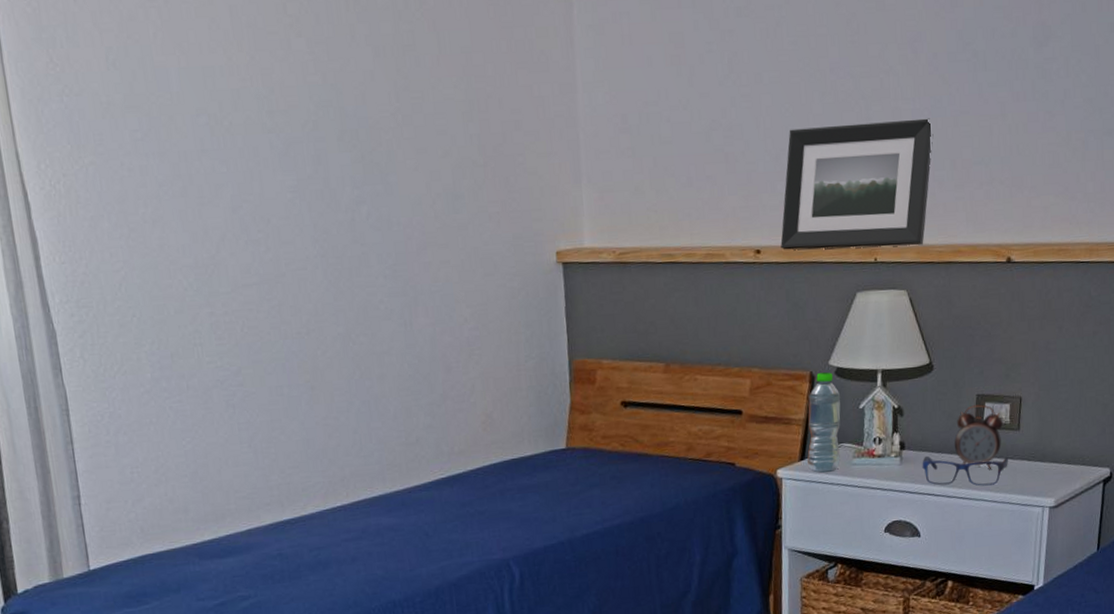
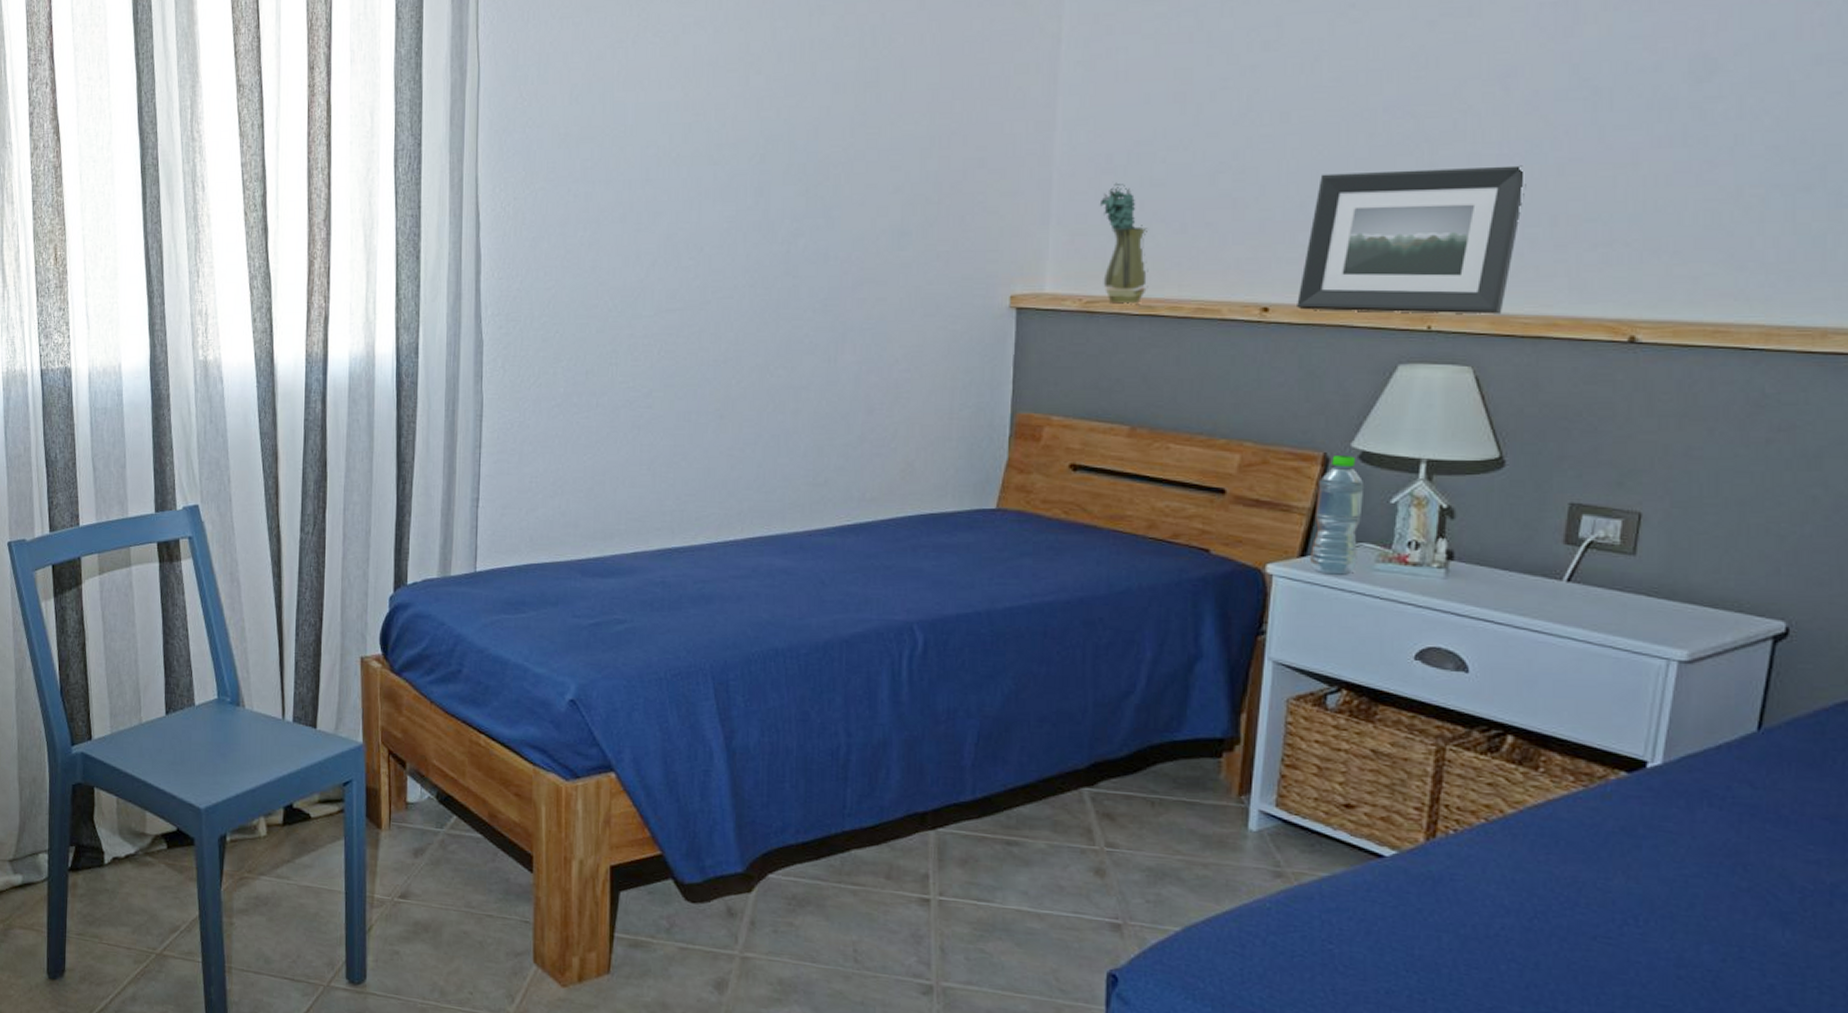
vase: none [620,141,667,254] -> present [1099,182,1149,304]
eyeglasses: present [922,455,1008,486] -> none [1478,571,1614,621]
alarm clock: present [954,404,1004,469] -> none [1531,516,1610,600]

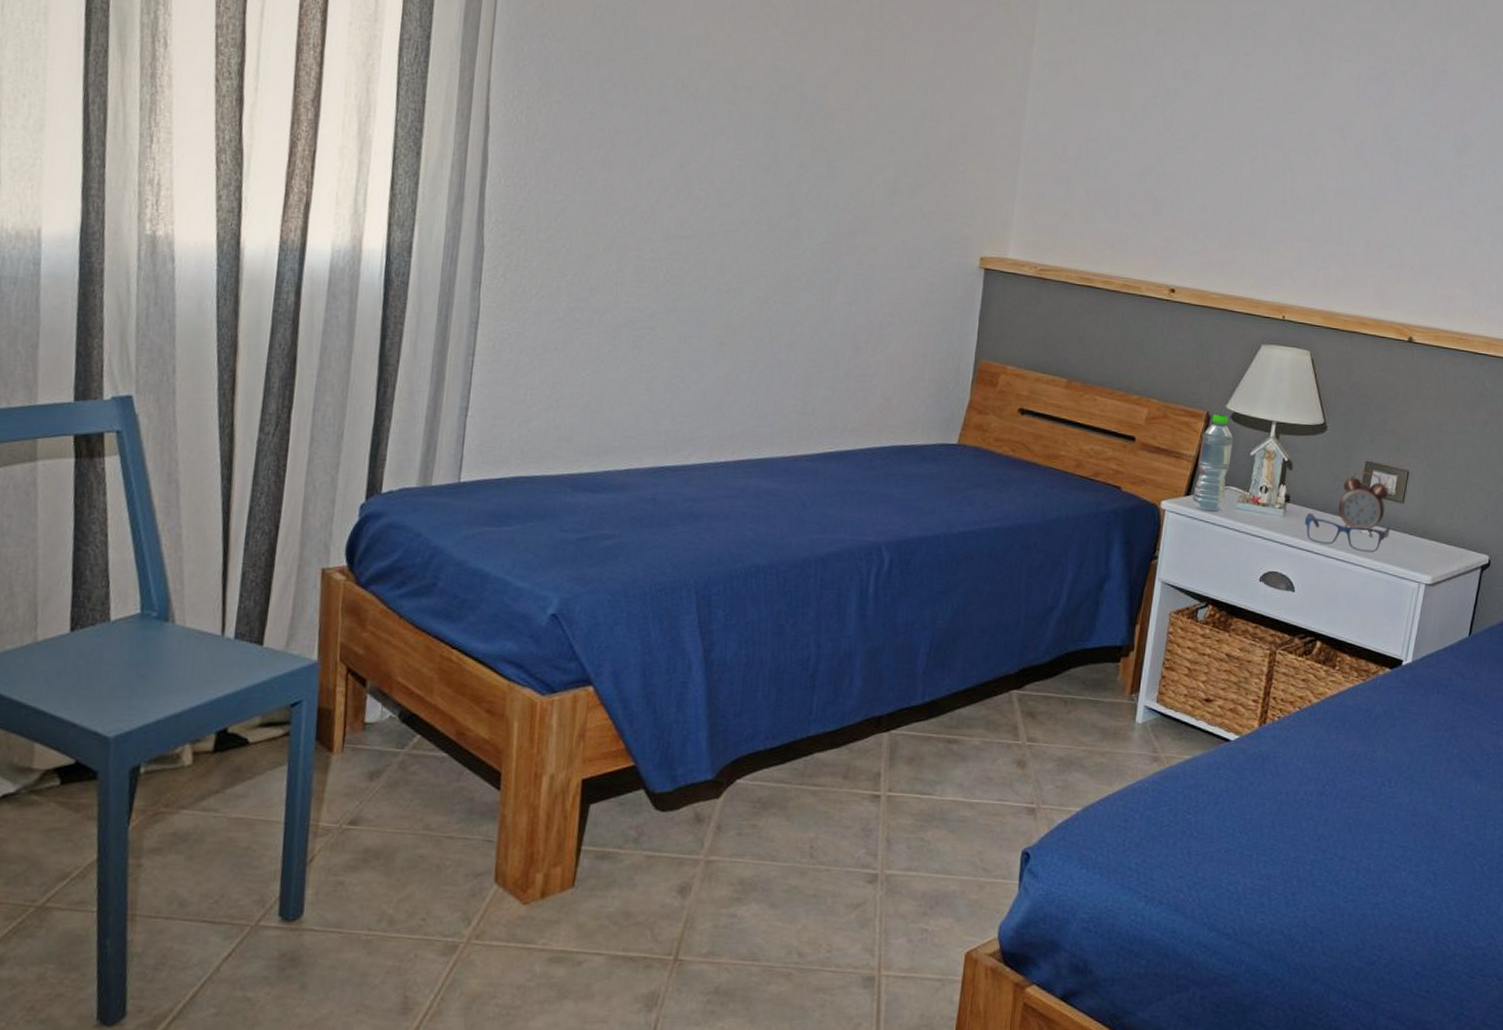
vase: present [1099,182,1149,304] -> none [1054,170,1090,276]
picture frame: present [1297,165,1526,315] -> none [1195,185,1352,312]
eyeglasses: none [1478,571,1614,621] -> present [1304,512,1390,553]
alarm clock: none [1531,516,1610,600] -> present [1339,471,1389,536]

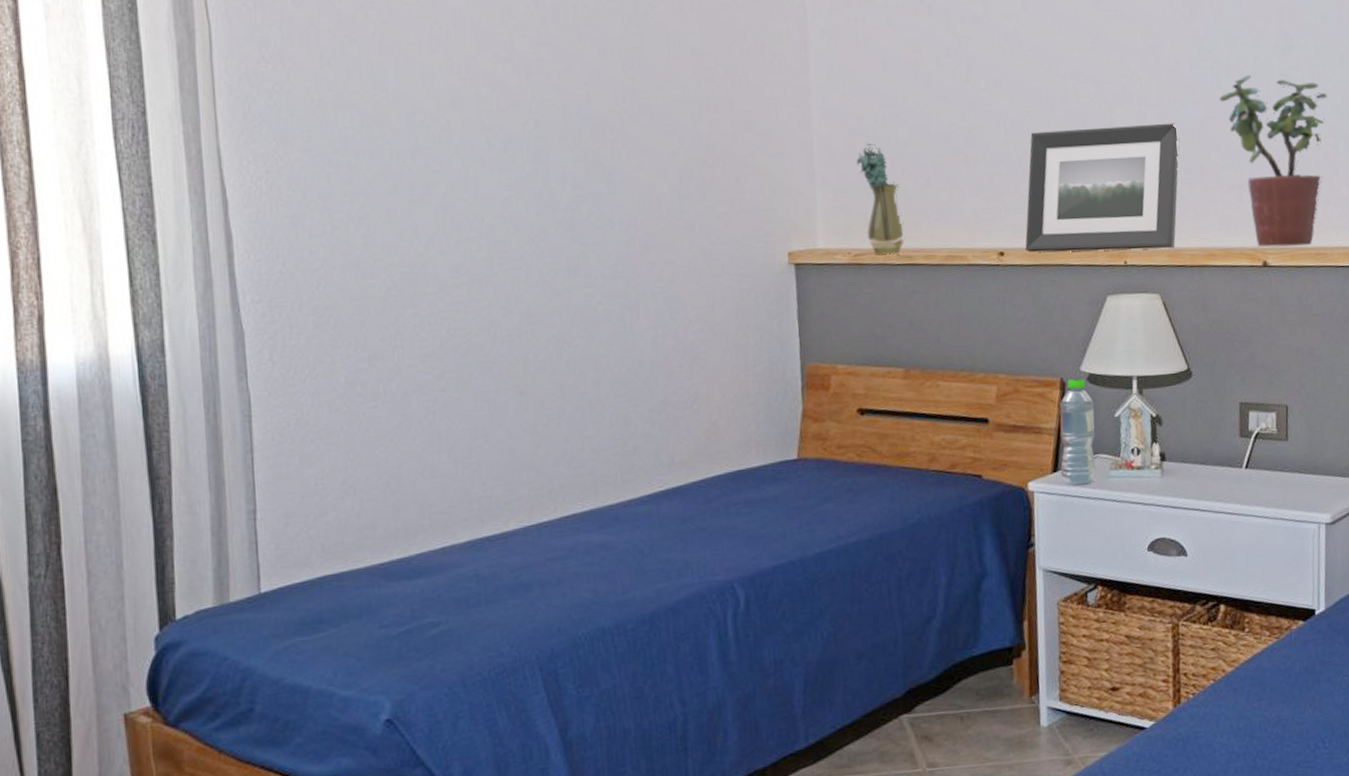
vase: none [1054,170,1090,276] -> present [856,143,906,255]
picture frame: none [1195,185,1352,312] -> present [1025,123,1180,253]
eyeglasses: present [1304,512,1390,553] -> none [1185,467,1278,501]
alarm clock: present [1339,471,1389,536] -> none [1218,413,1270,482]
potted plant: none [1394,166,1494,330] -> present [1219,75,1328,247]

